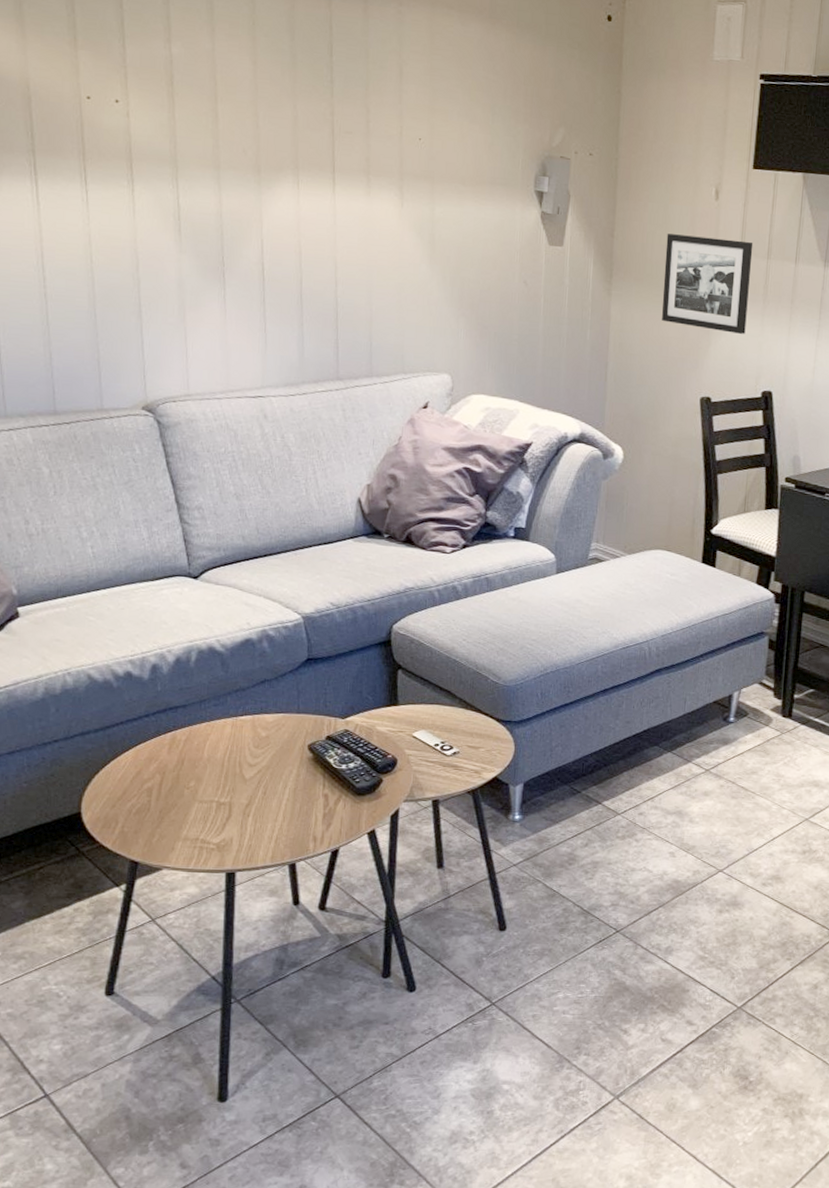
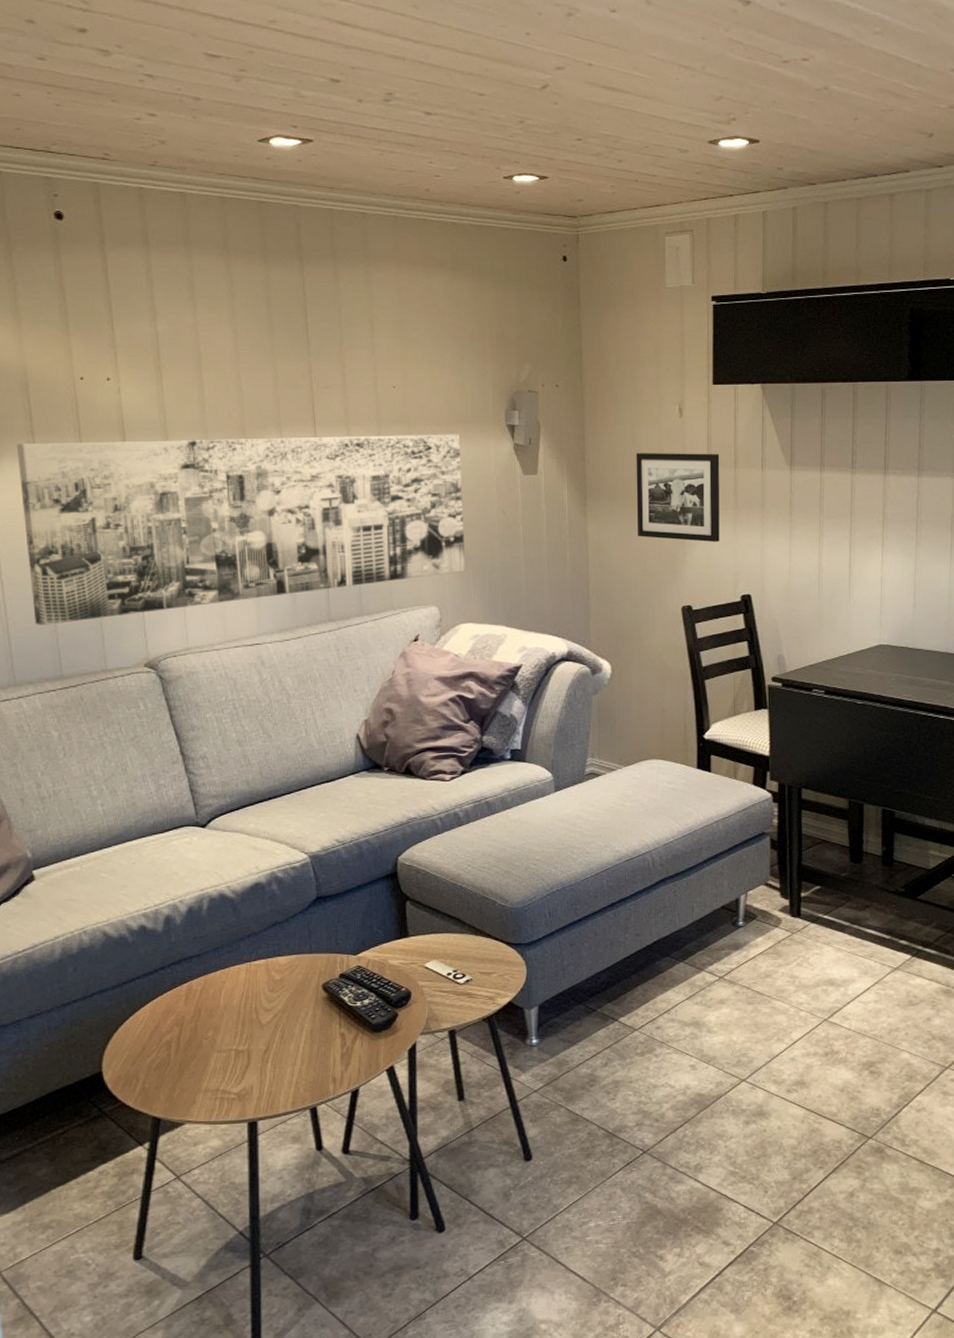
wall art: none [15,161,486,357] -> present [16,434,466,625]

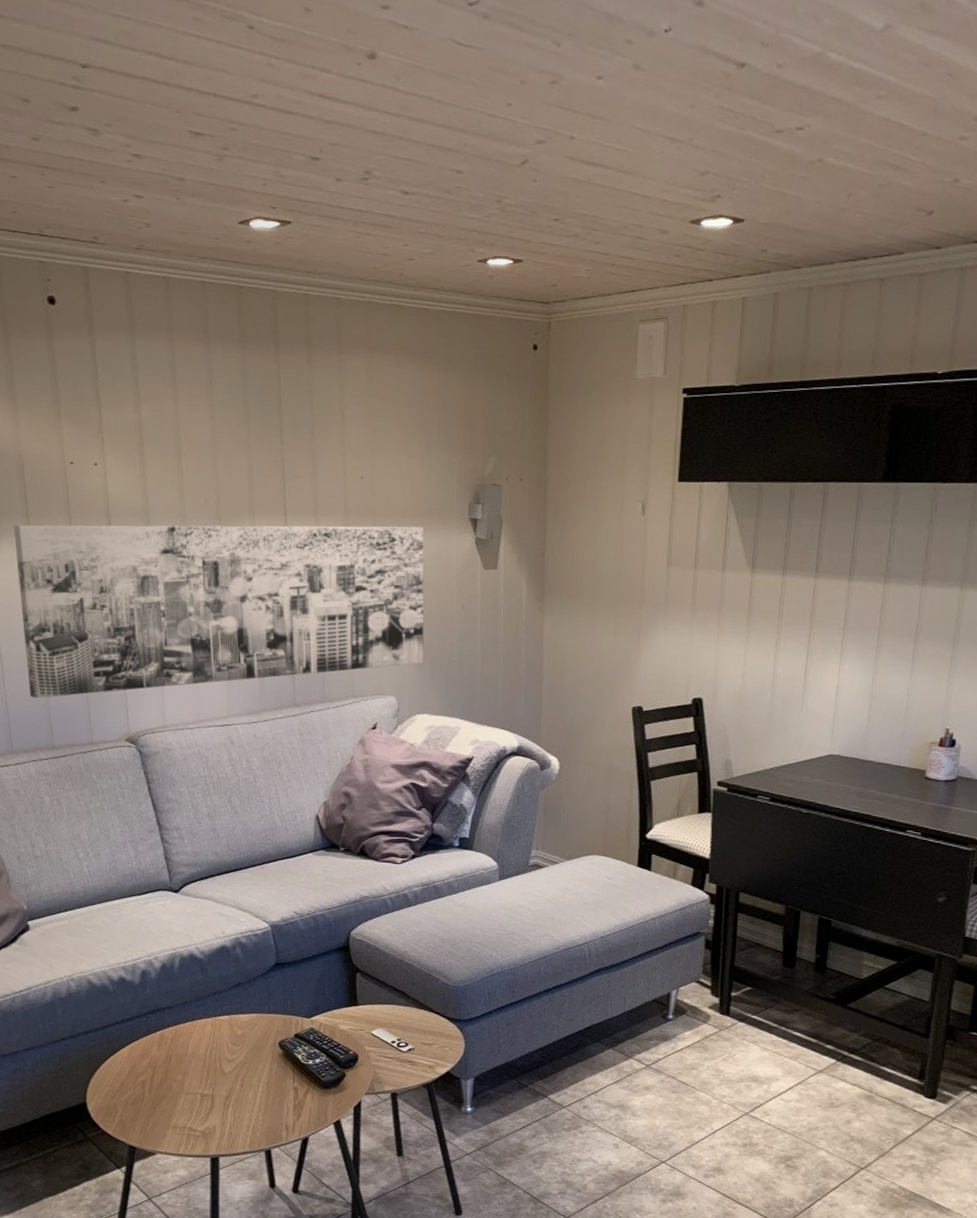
picture frame: present [636,453,720,542] -> none [593,551,681,644]

